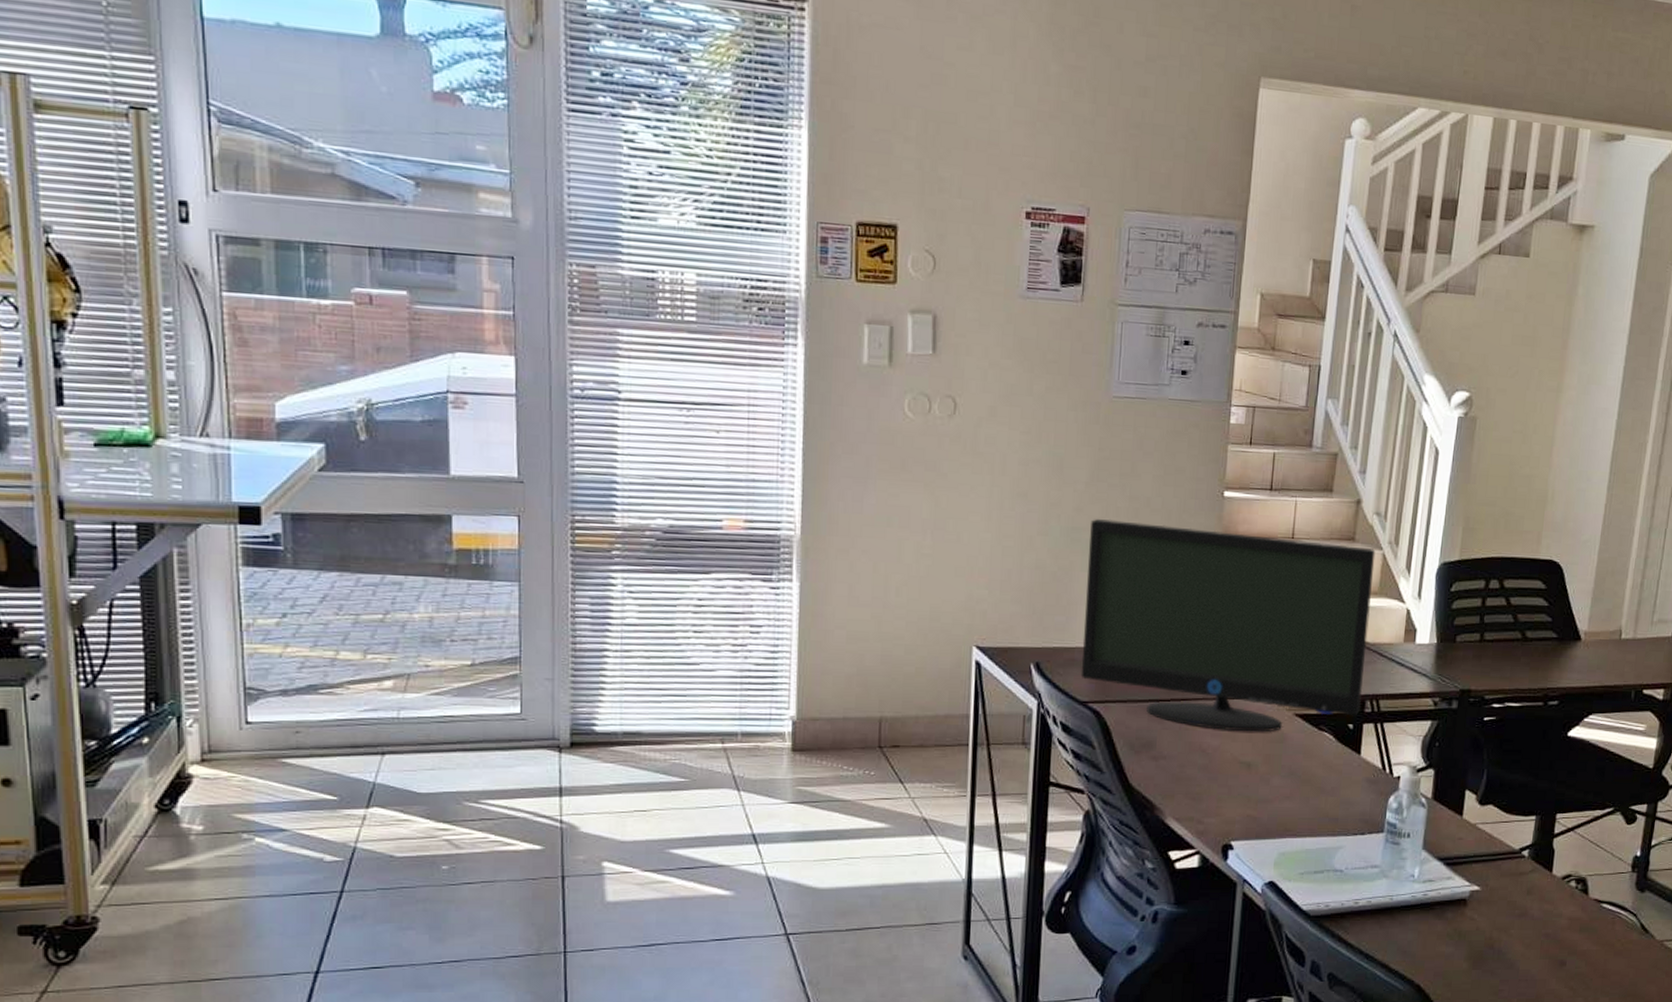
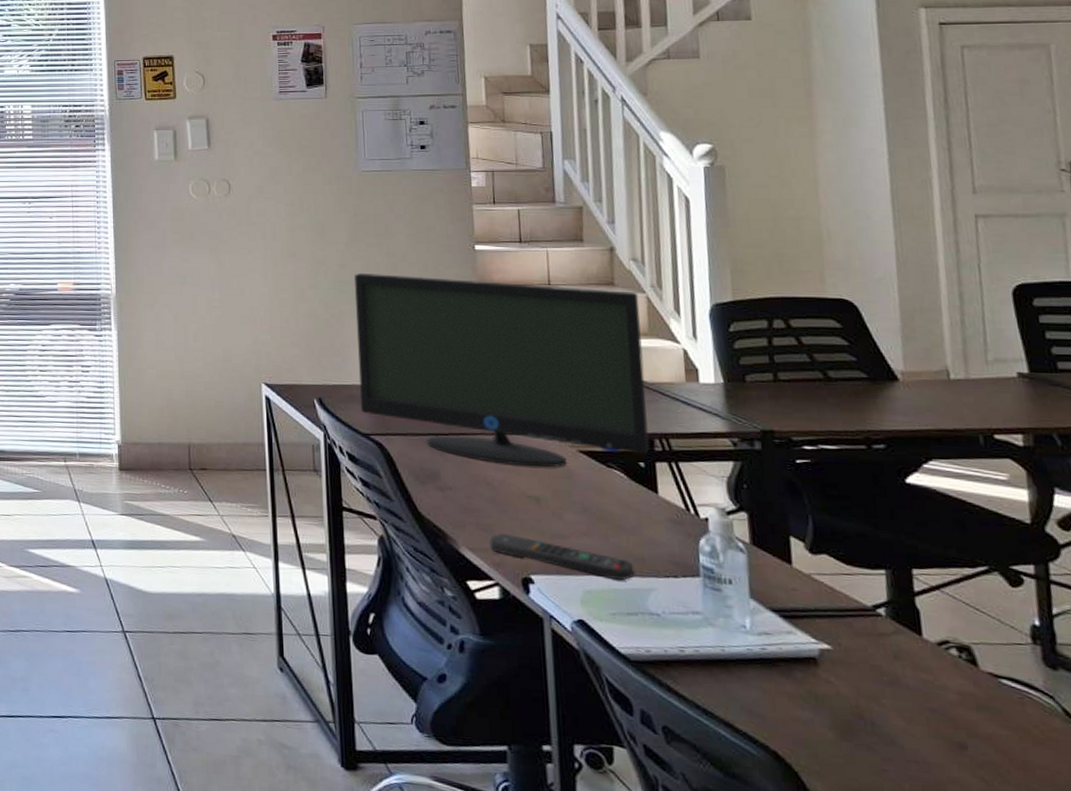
remote control: none [1195,800,1328,841] -> present [489,533,635,581]

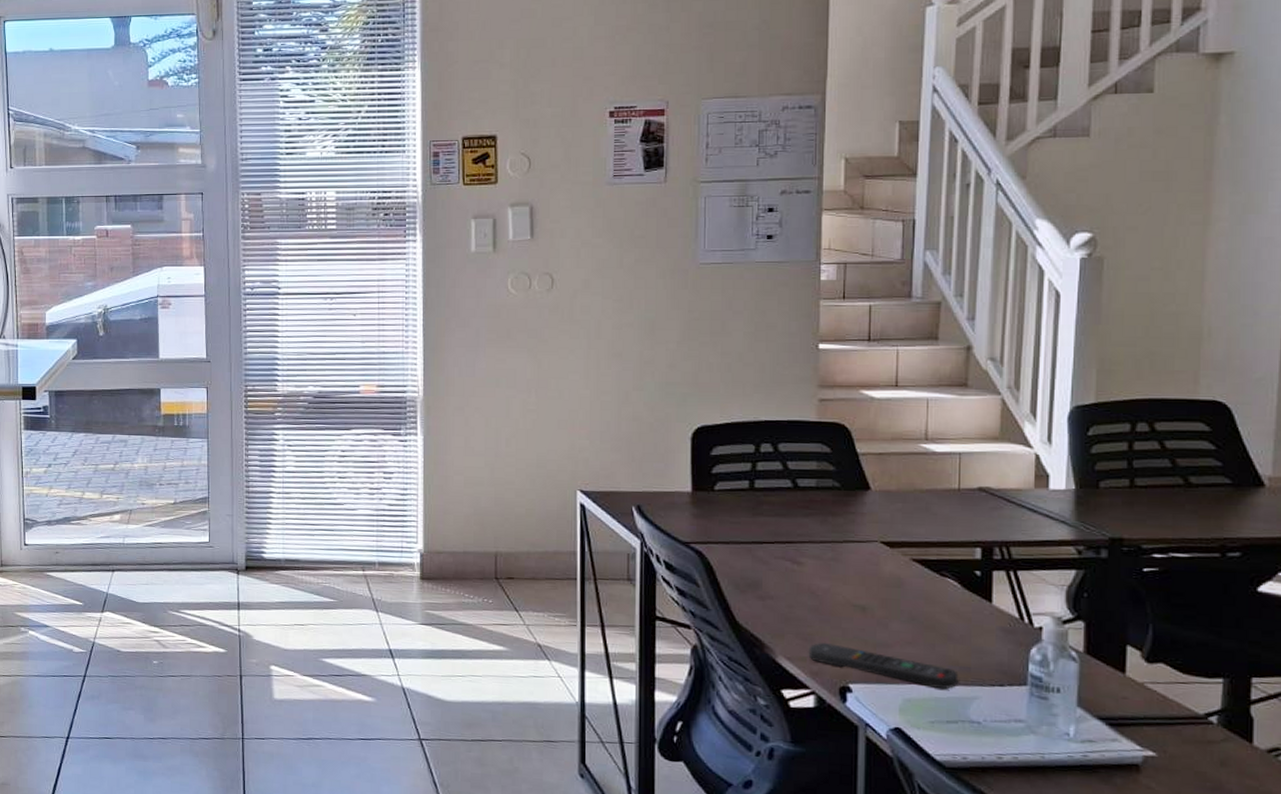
monitor: present [354,273,650,468] -> none [681,374,993,576]

